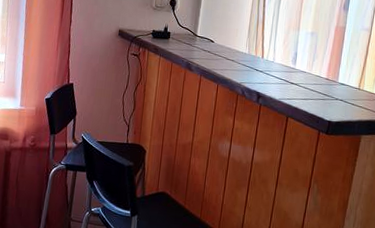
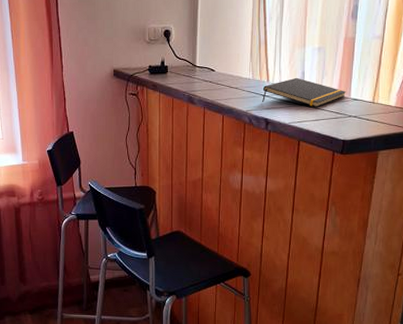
notepad: none [256,57,335,88] -> present [262,77,347,108]

